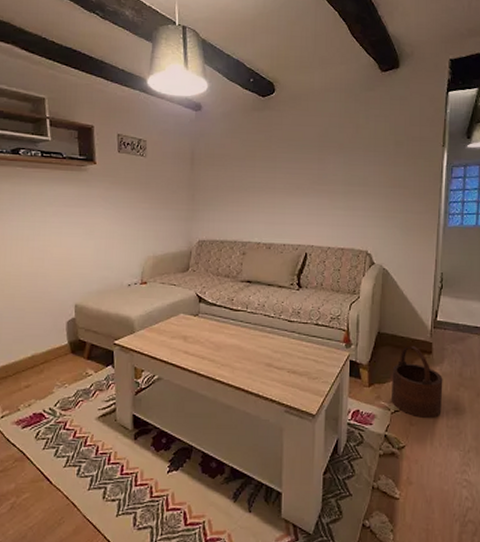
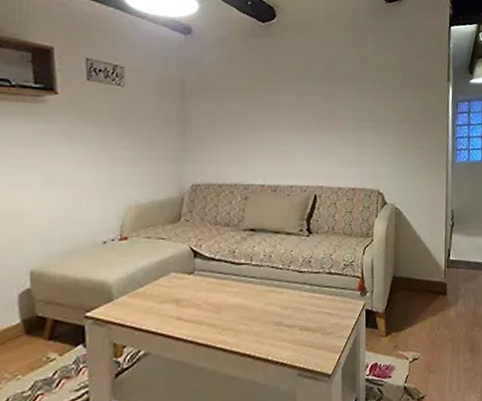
wooden bucket: present [392,346,443,418] -> none [409,288,459,364]

